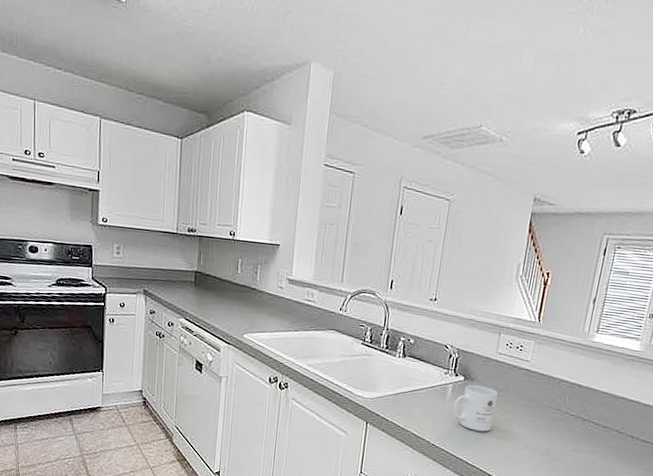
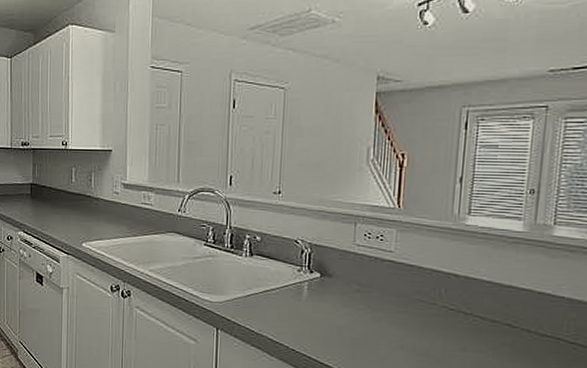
mug: present [452,385,498,432] -> none [311,282,361,333]

